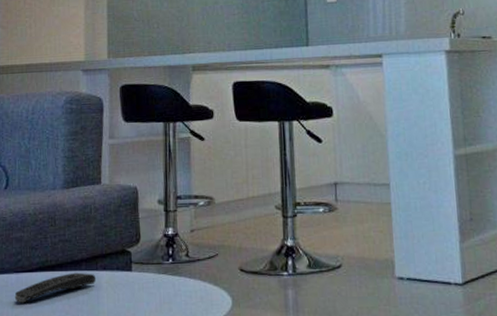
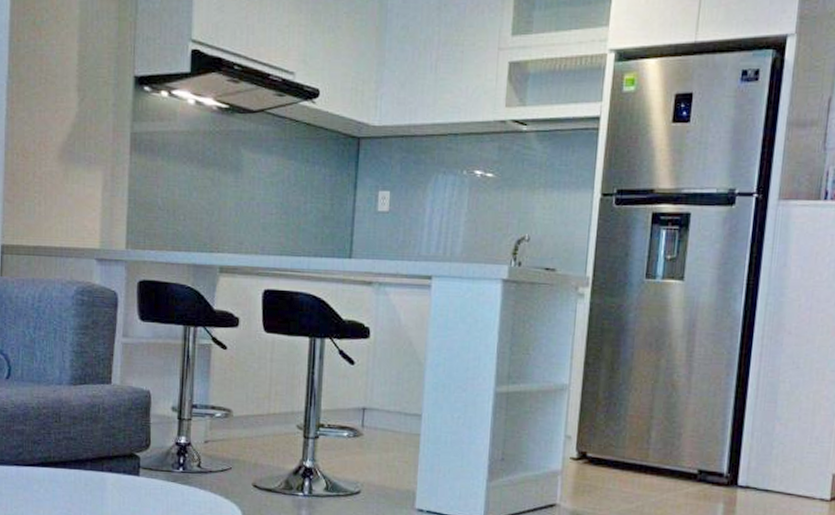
remote control: present [14,272,97,304] -> none [14,471,102,497]

